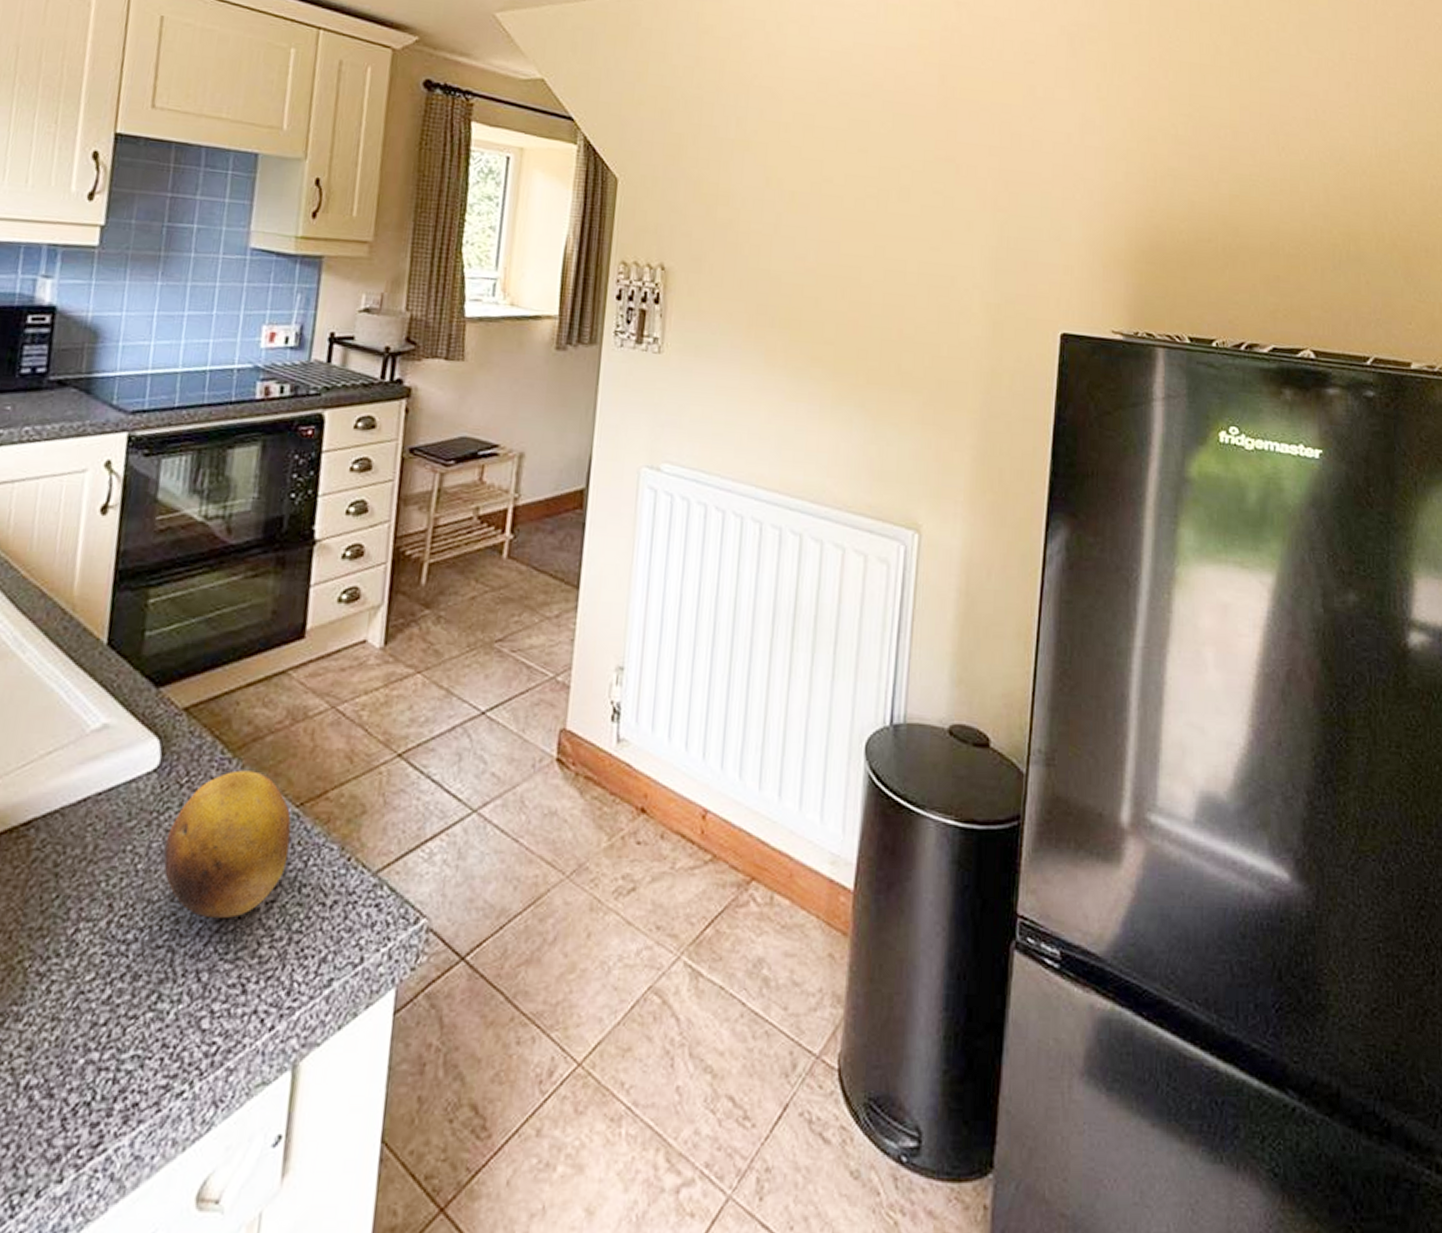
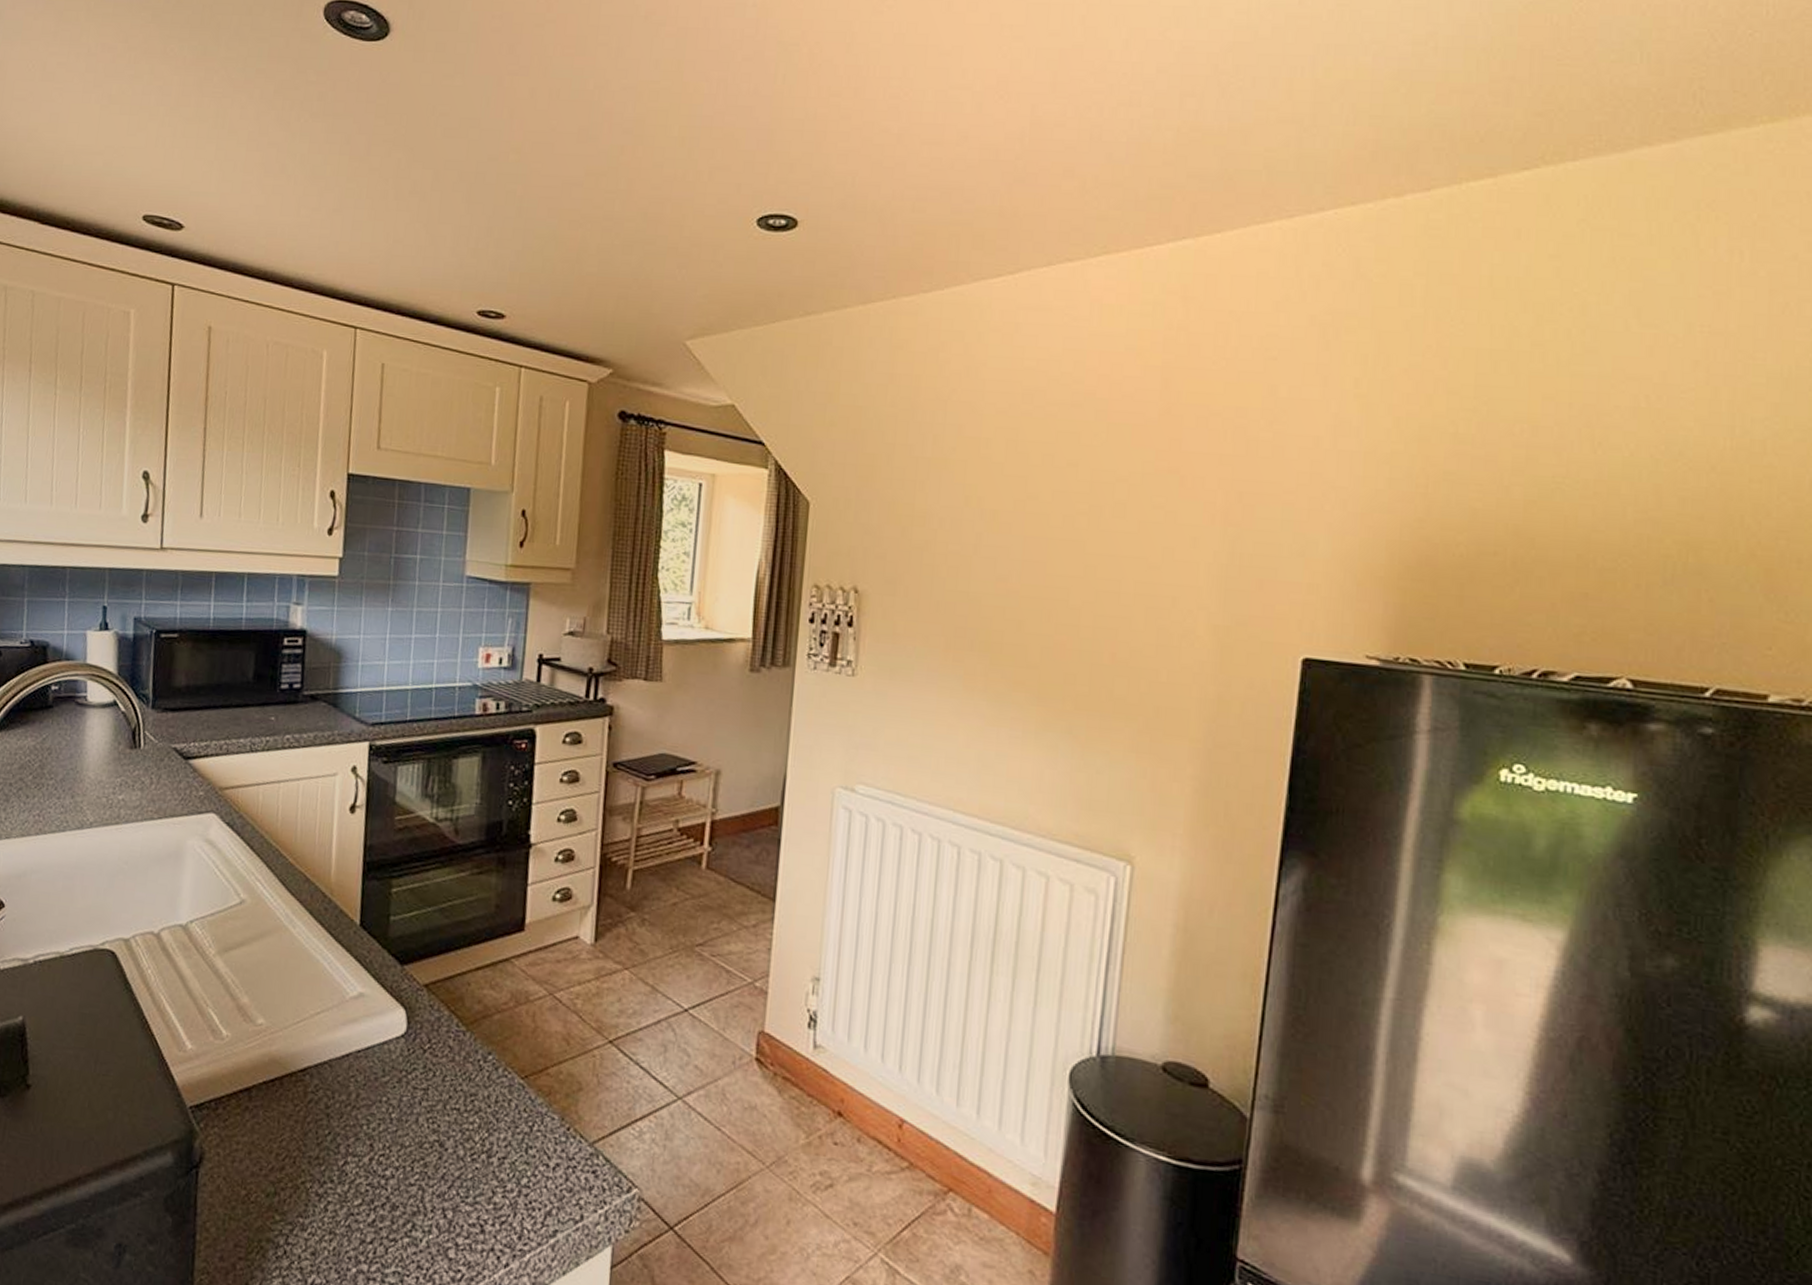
fruit: present [163,770,292,919] -> none [412,1042,518,1168]

